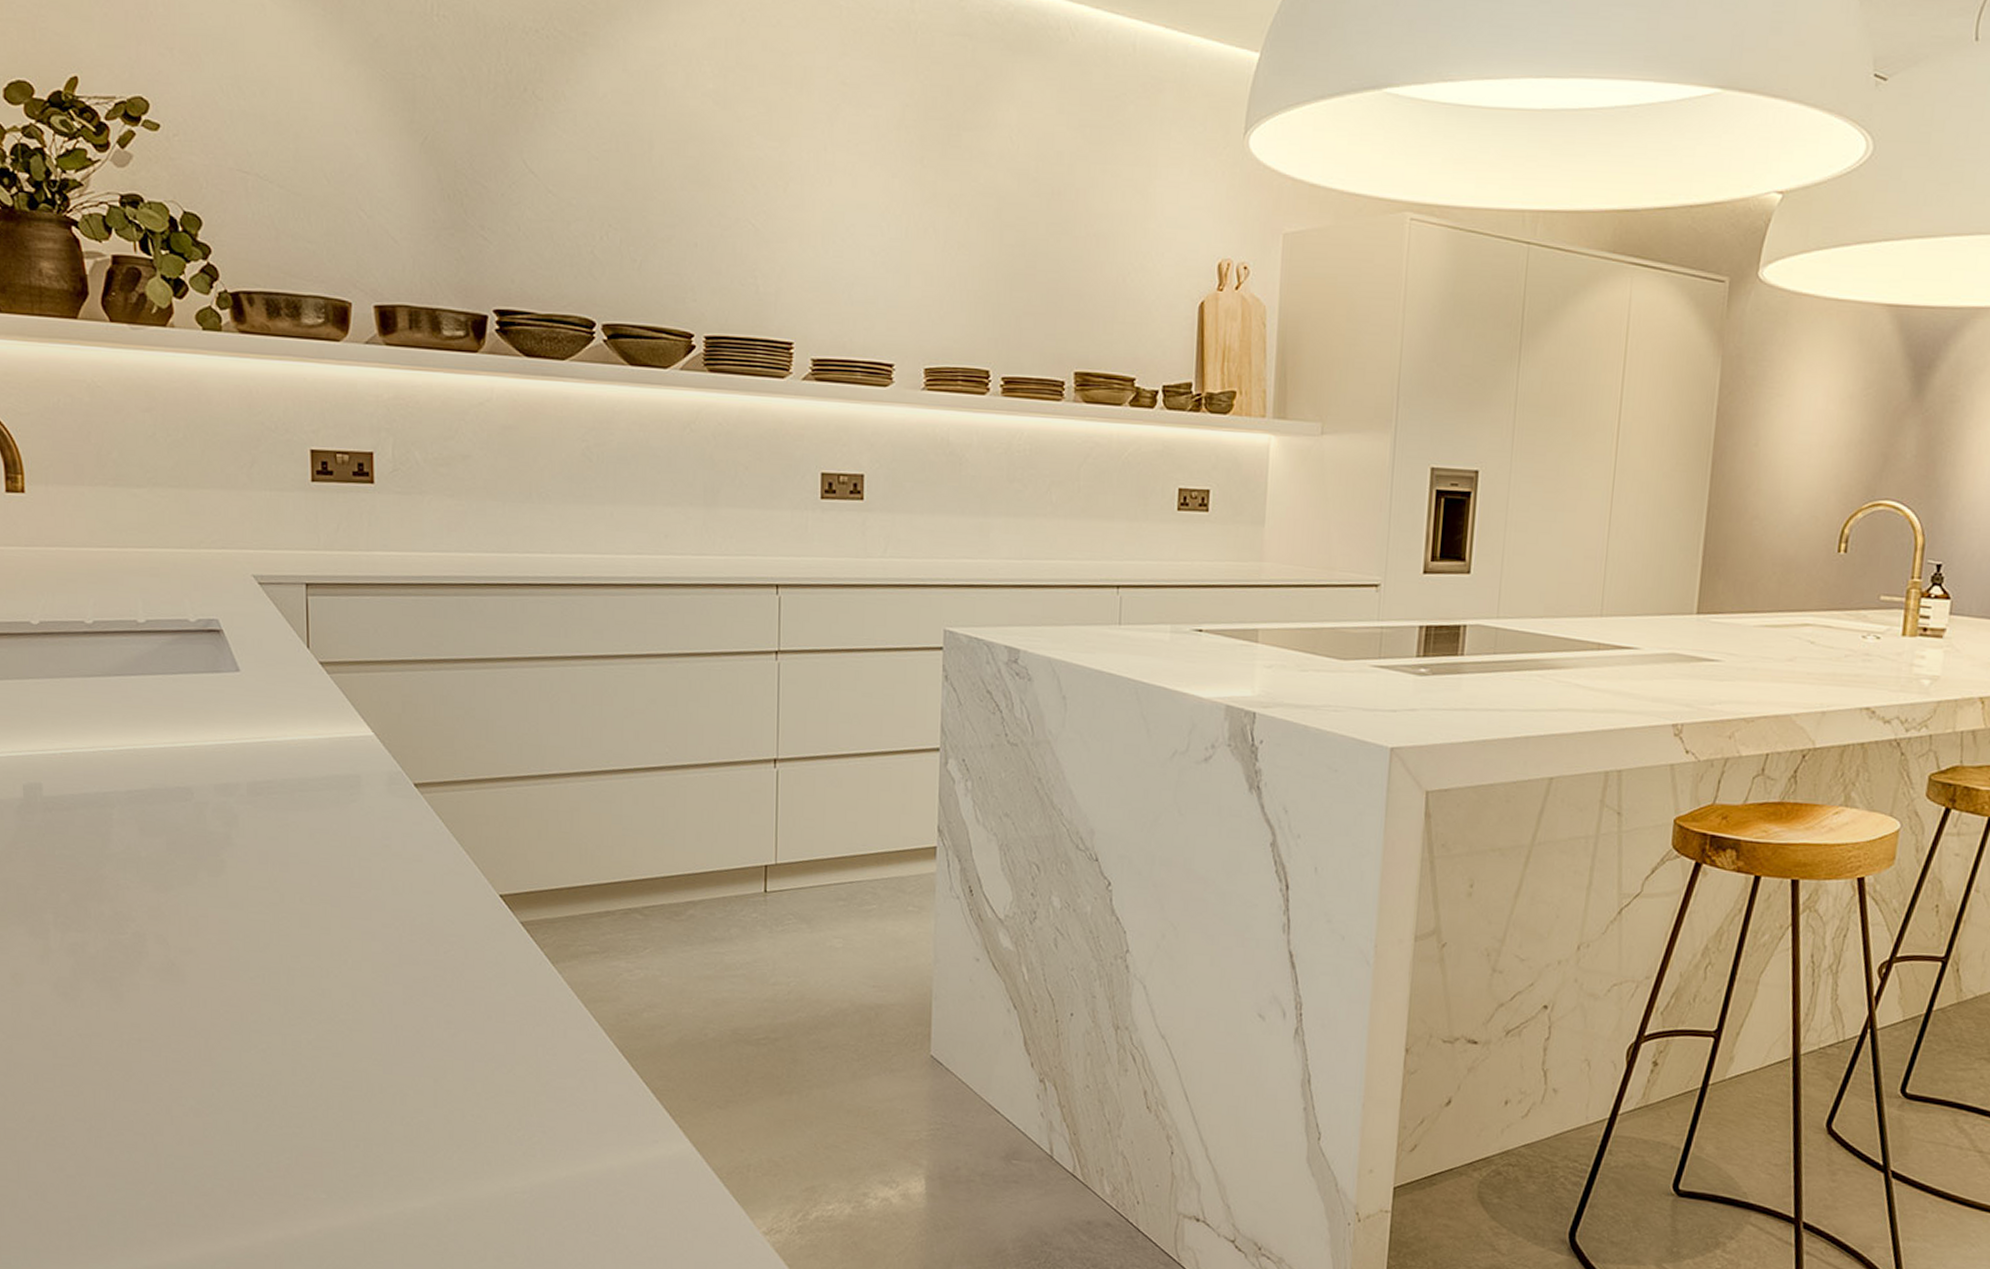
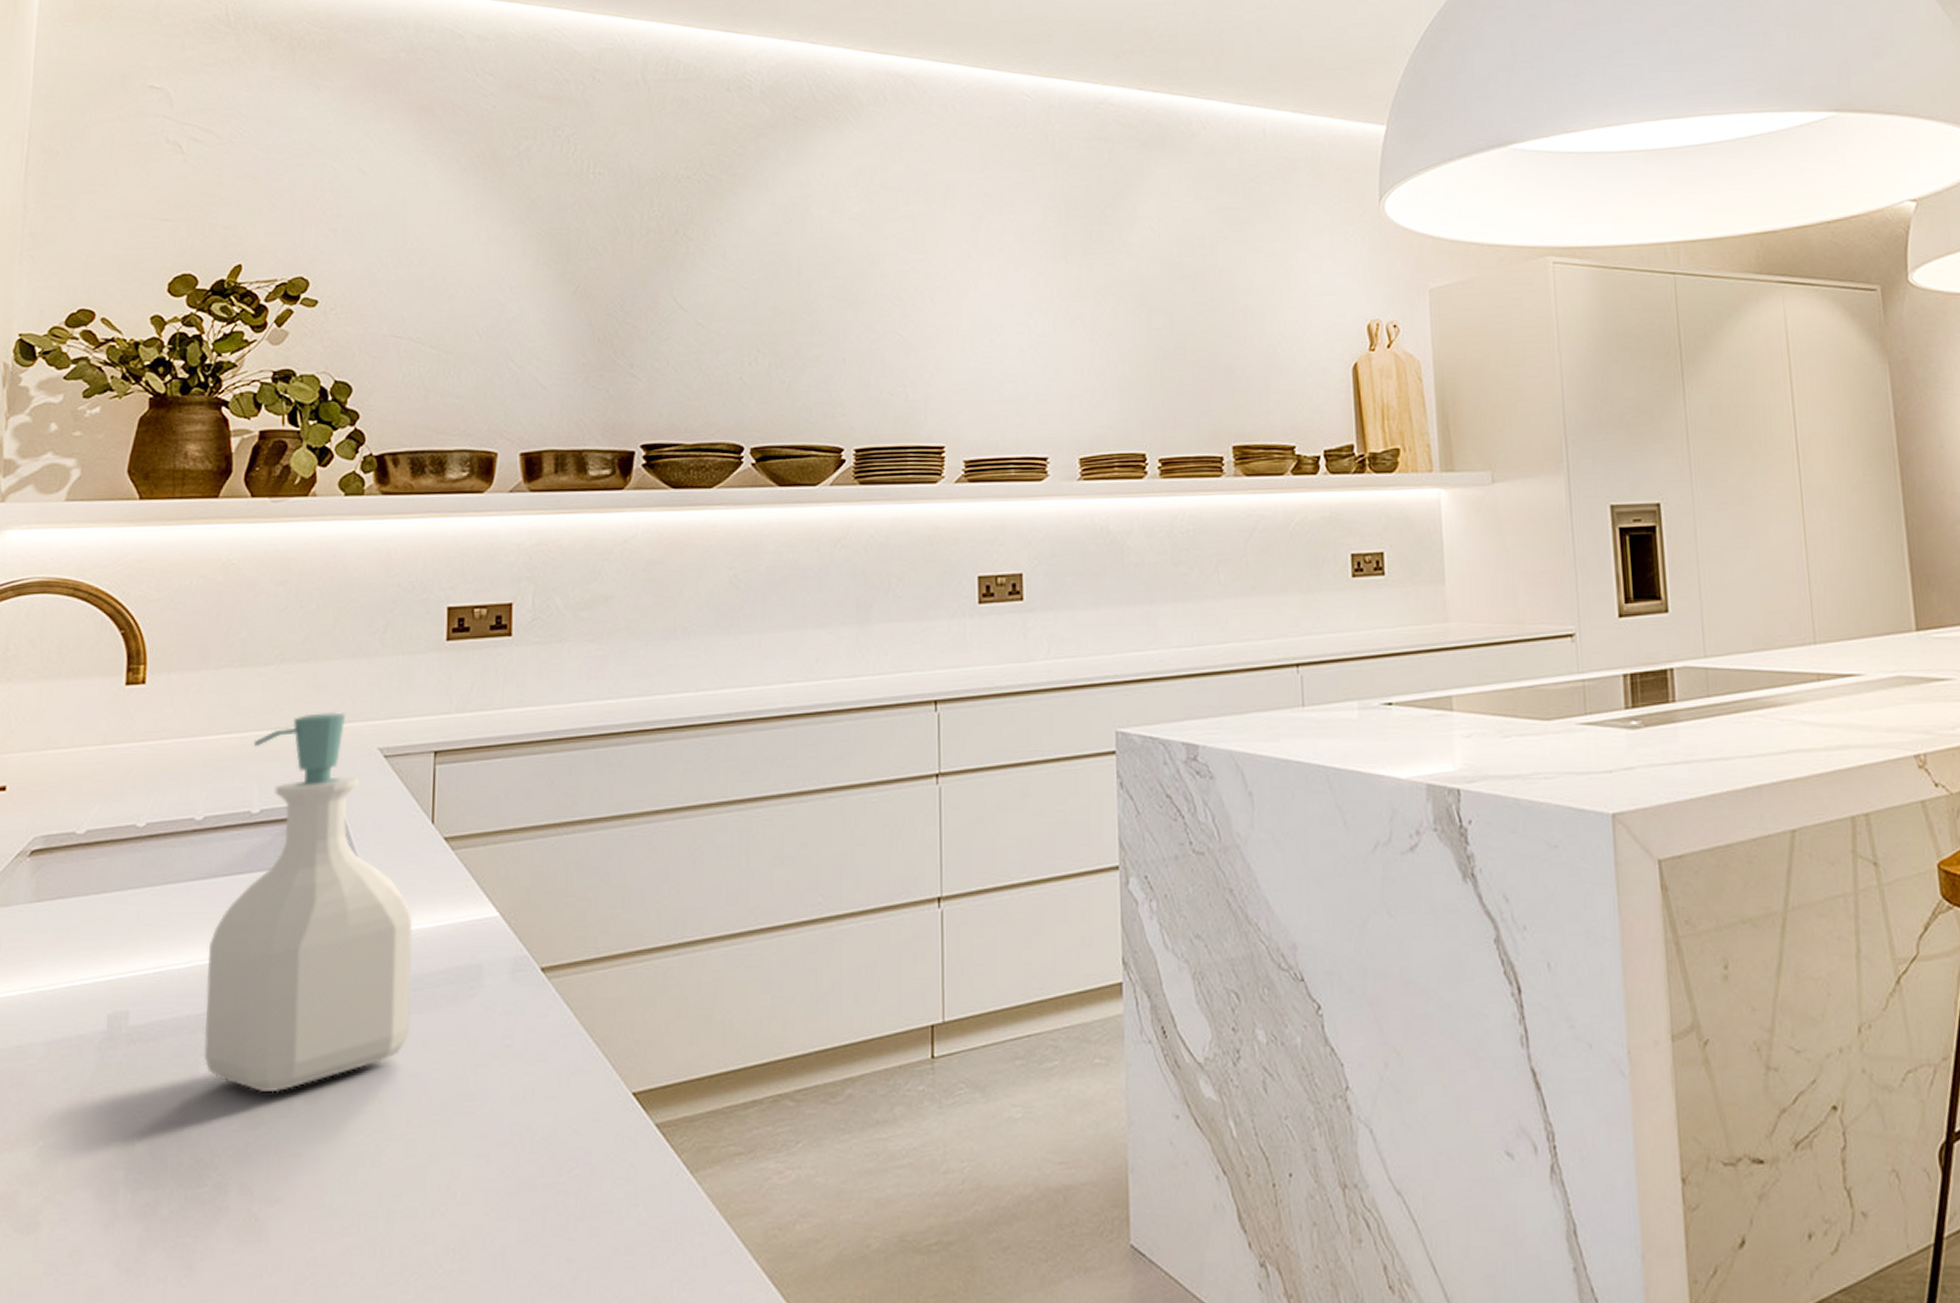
soap bottle: none [108,537,299,865] -> present [203,712,413,1093]

